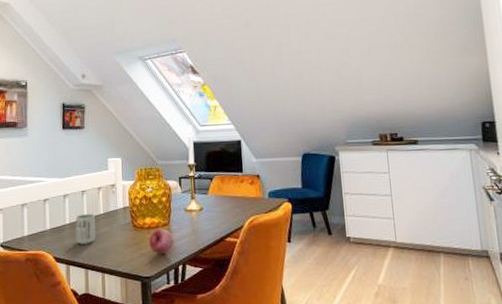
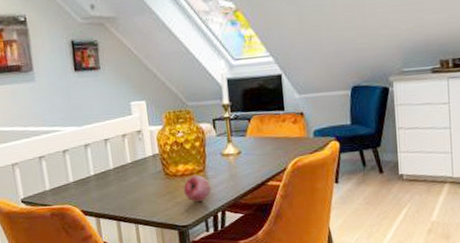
cup: present [75,214,95,245] -> none [100,163,125,196]

